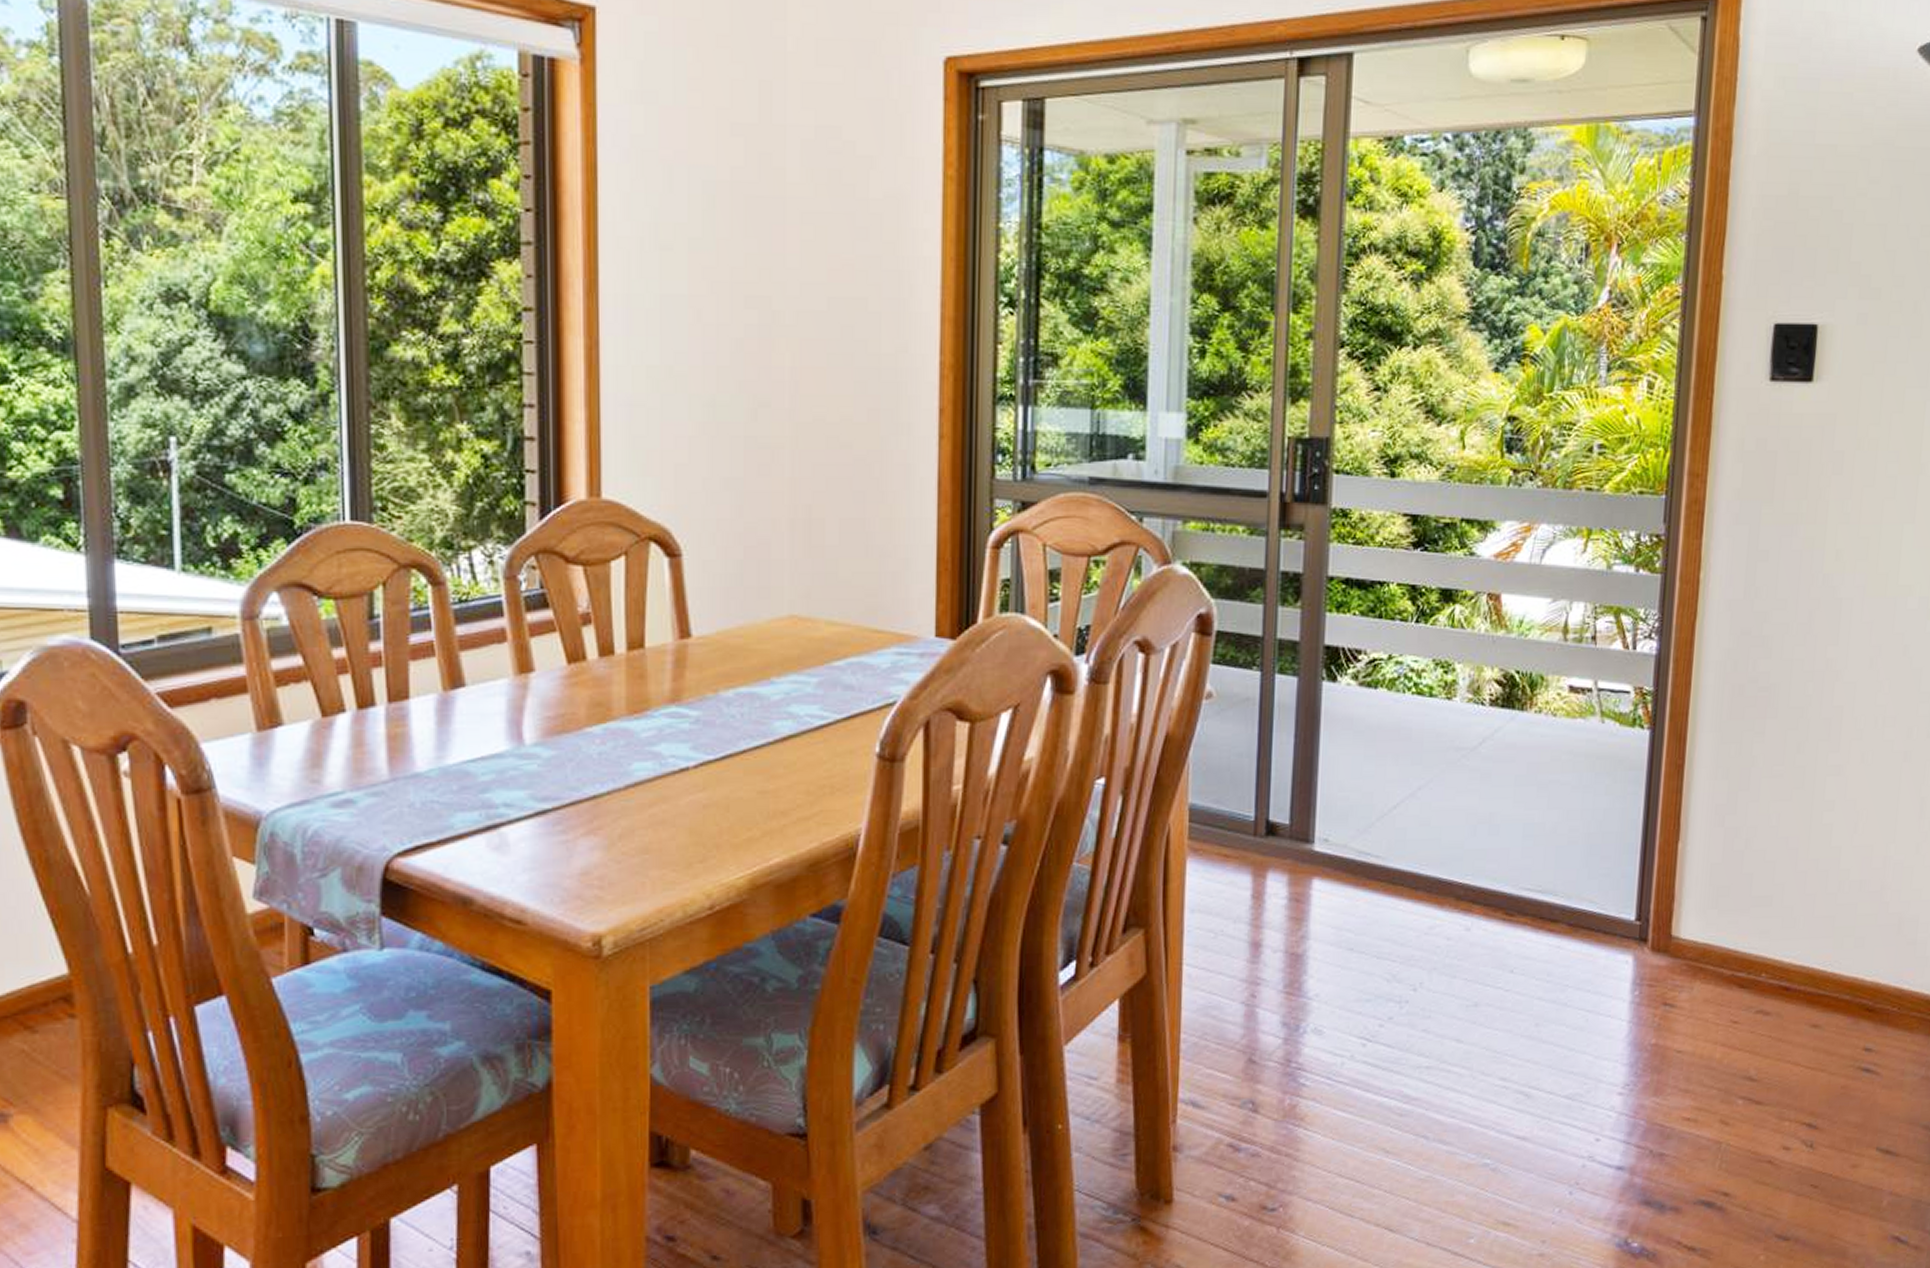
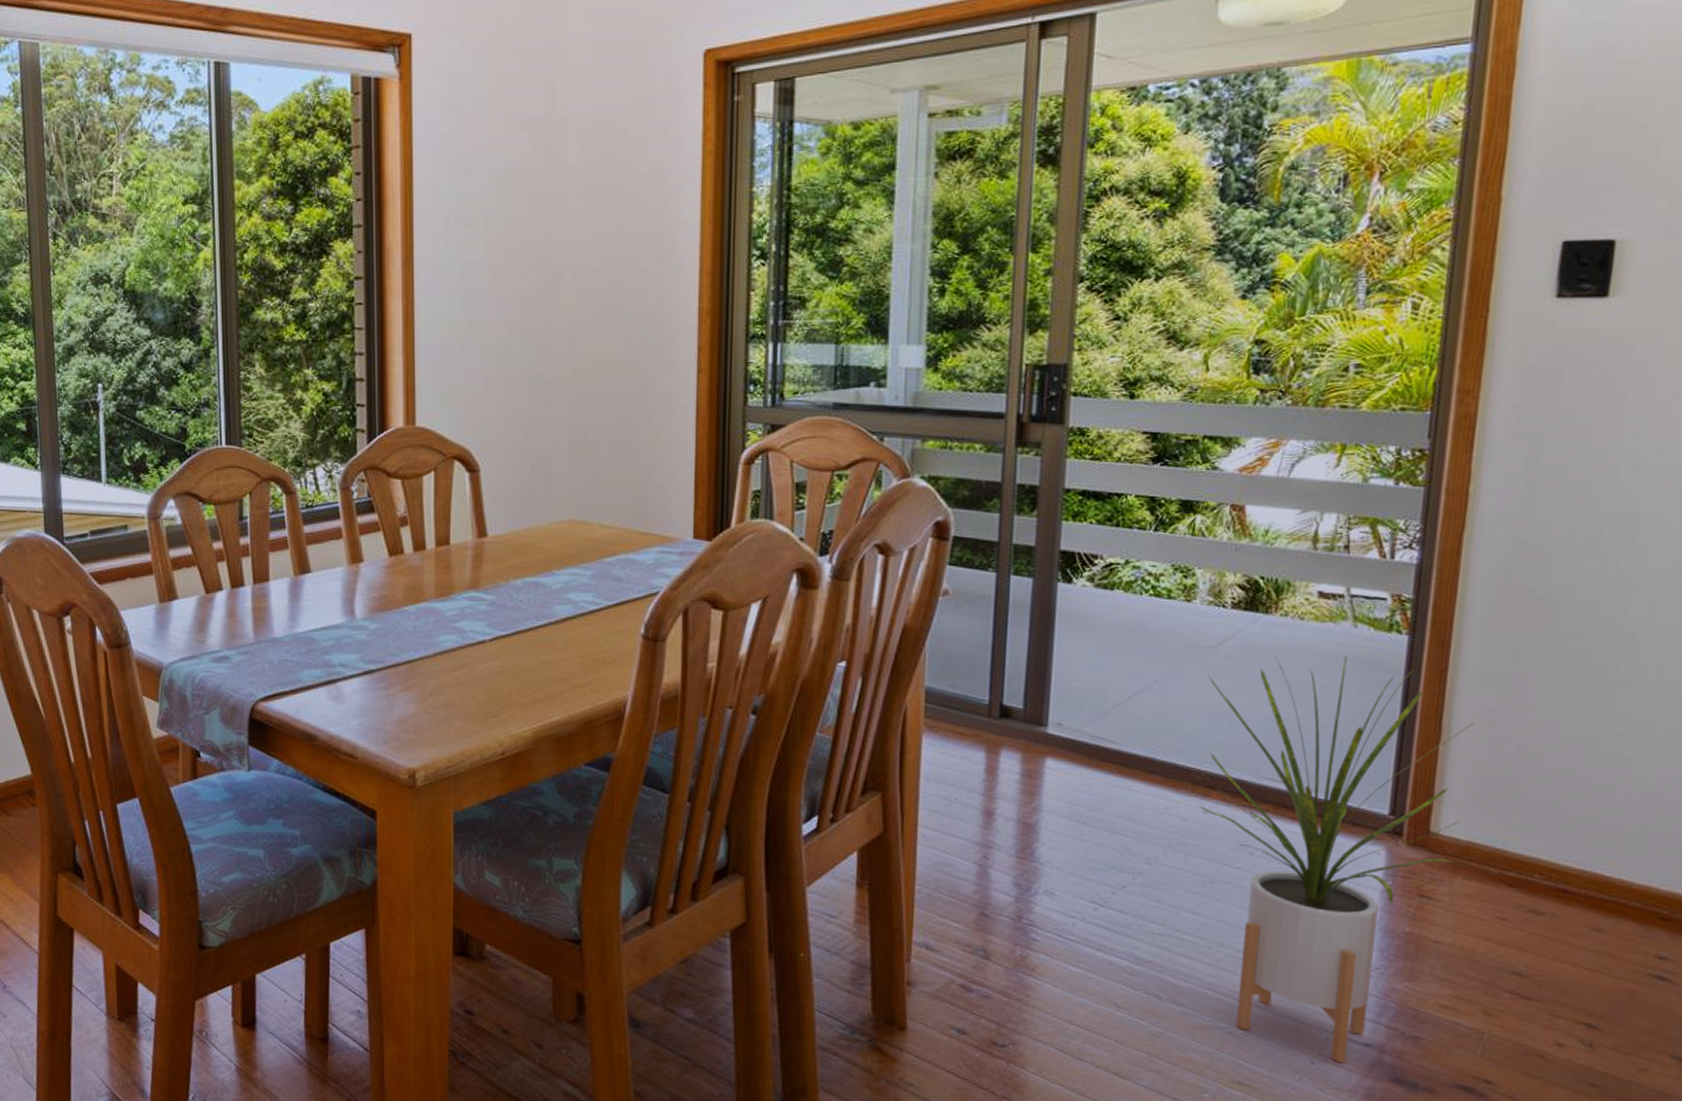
house plant: none [1462,754,1709,1190] -> present [1199,656,1475,1063]

